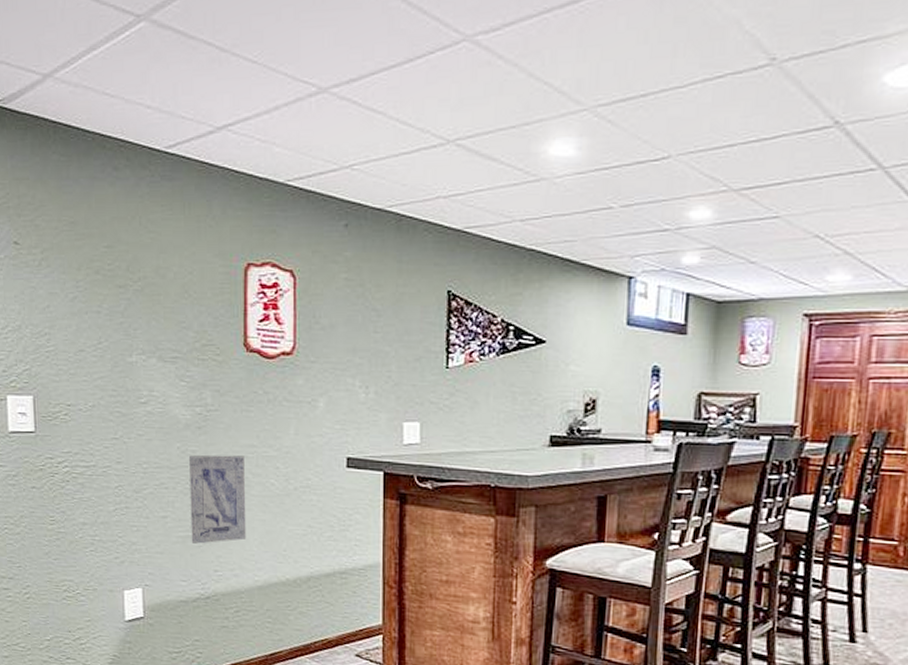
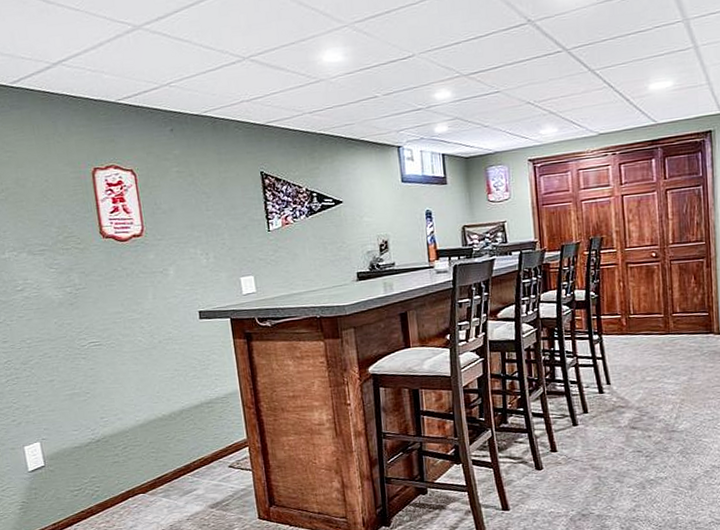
wall art: present [189,454,246,544] -> none [66,322,125,399]

